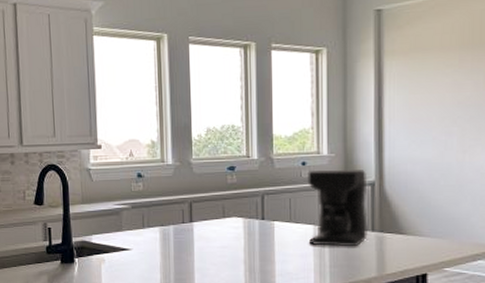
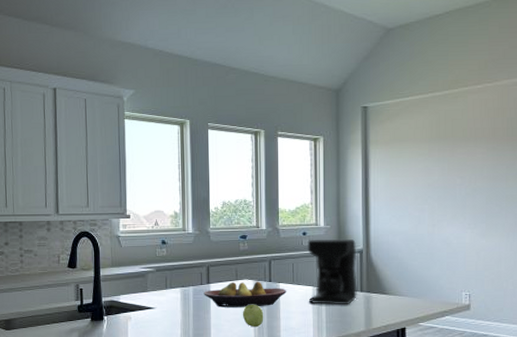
fruit bowl: none [186,219,283,249] -> present [204,281,287,308]
apple: none [230,245,256,271] -> present [242,304,264,327]

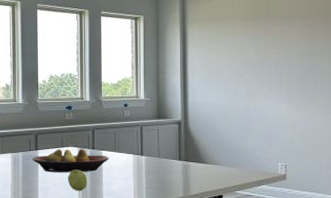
coffee maker: present [307,239,357,305] -> none [129,110,176,173]

